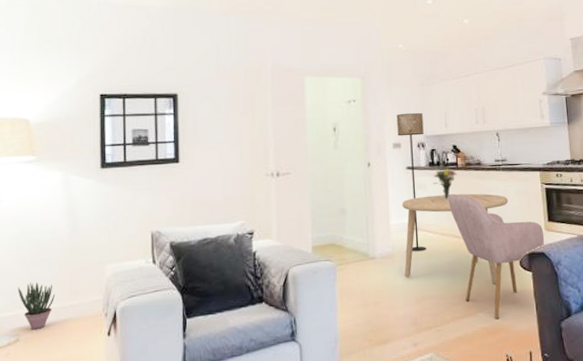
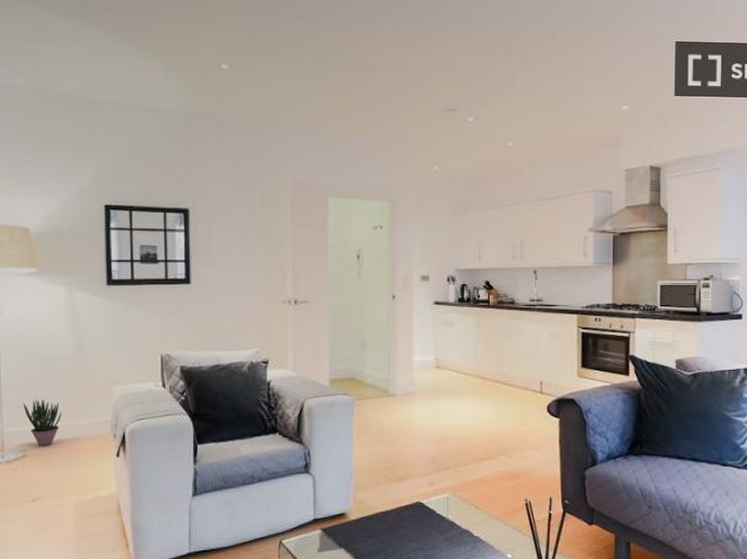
floor lamp: present [396,112,427,252] -> none [426,243,455,391]
dining table: present [402,193,509,285] -> none [425,334,541,430]
bouquet: present [432,169,457,200] -> none [461,306,488,338]
chair: present [448,193,545,319] -> none [476,332,576,464]

